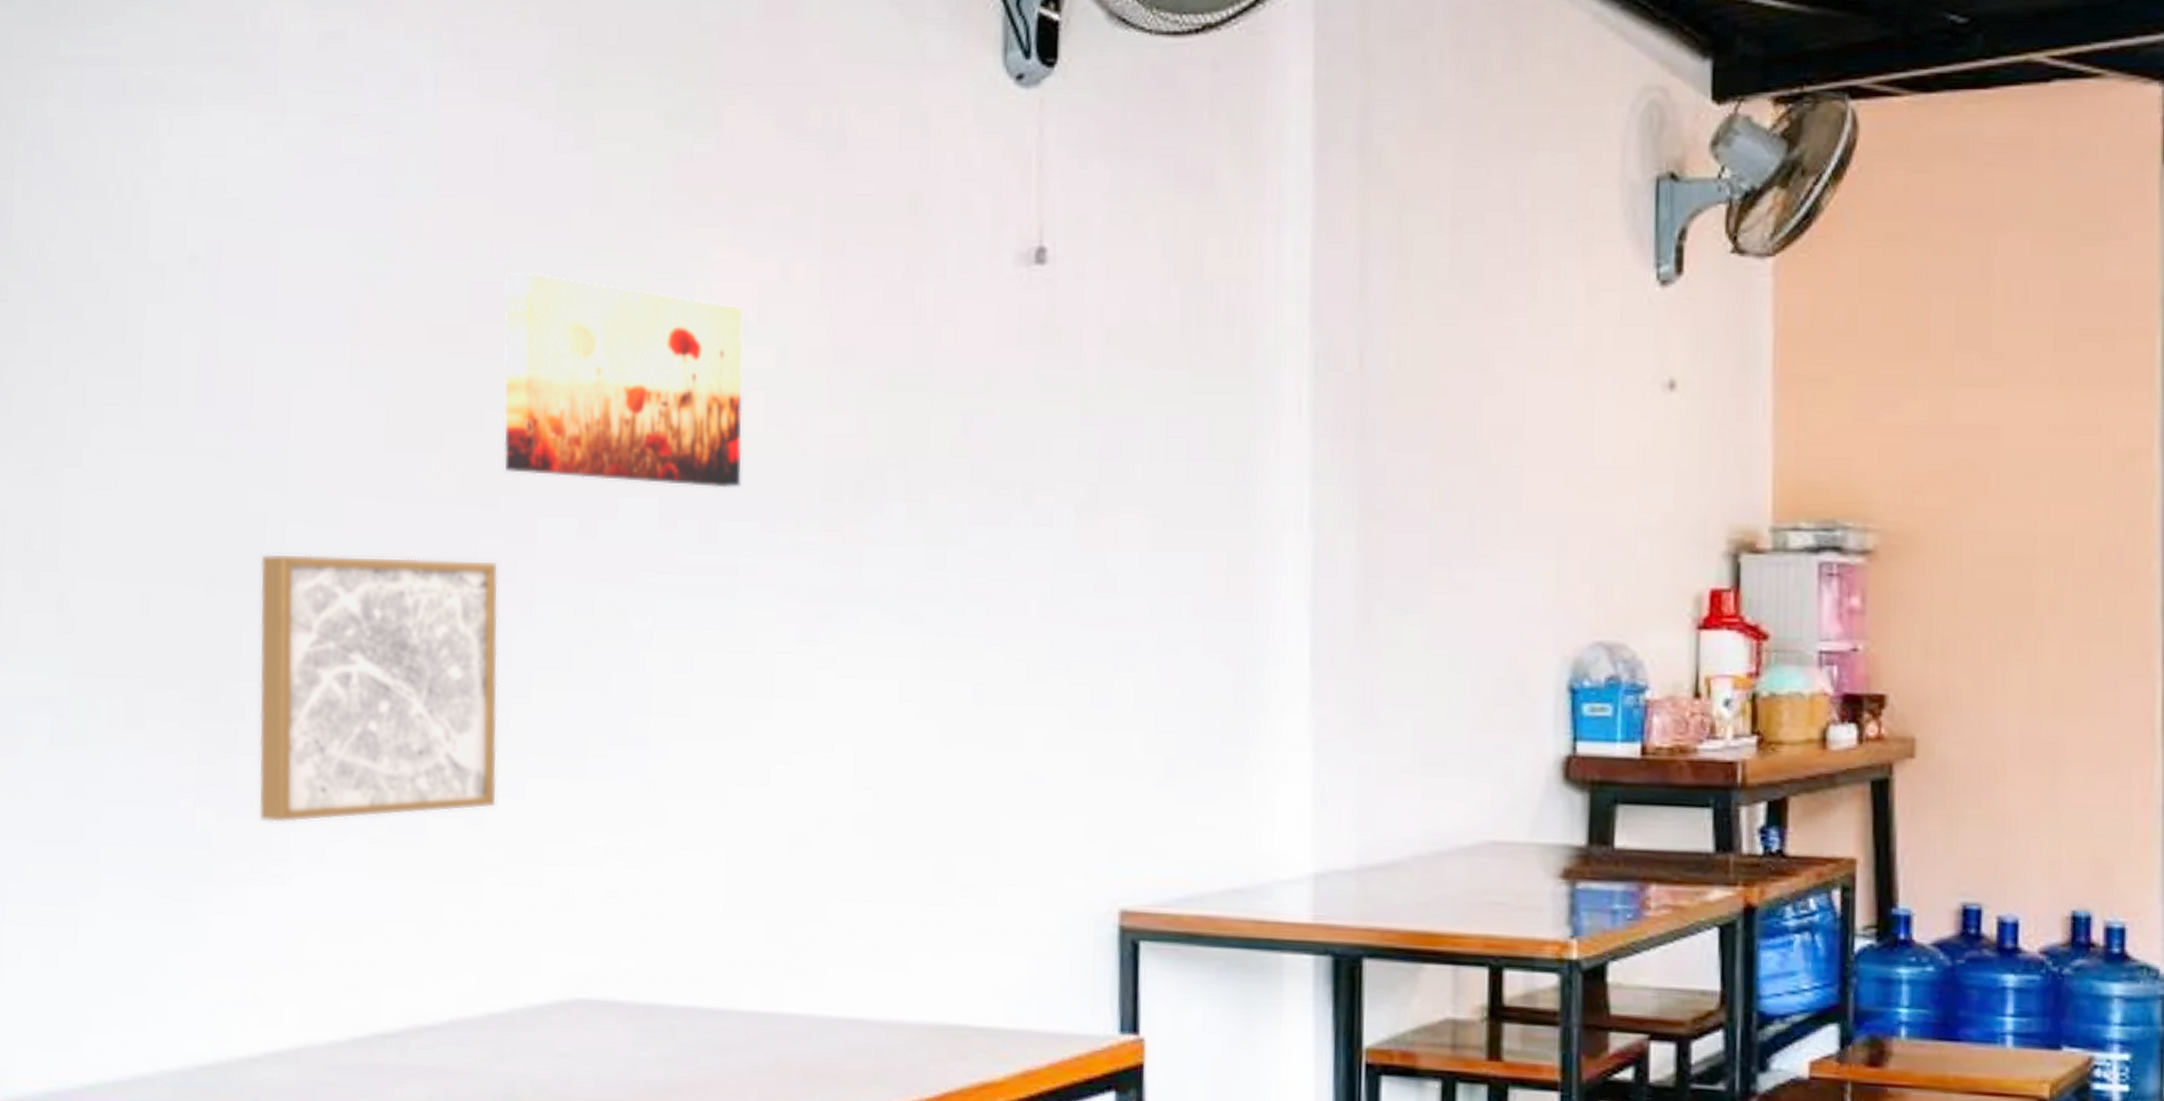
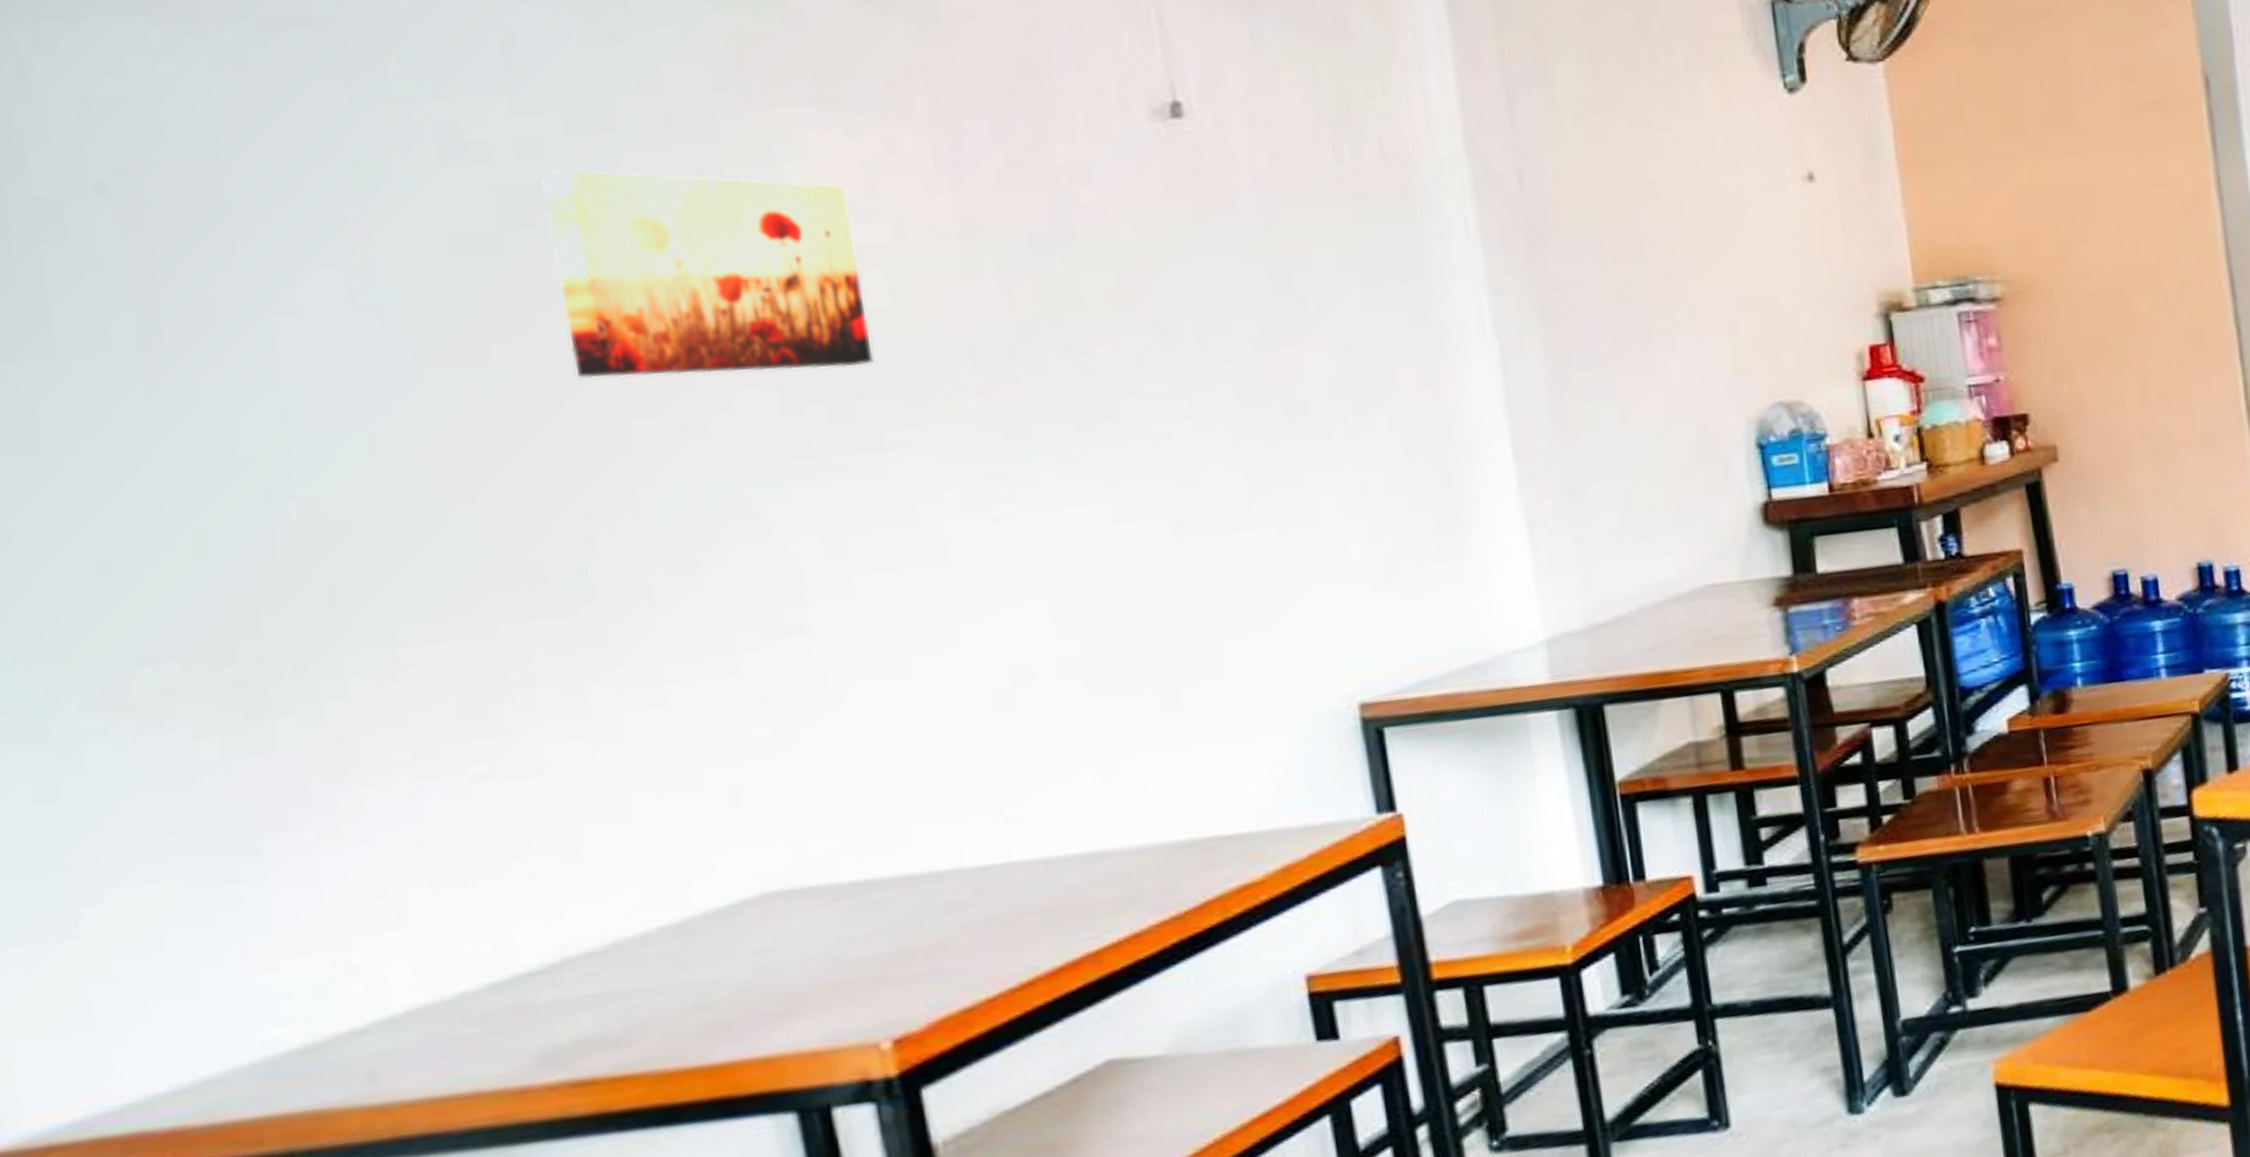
wall art: present [258,553,499,823] -> none [265,470,631,783]

